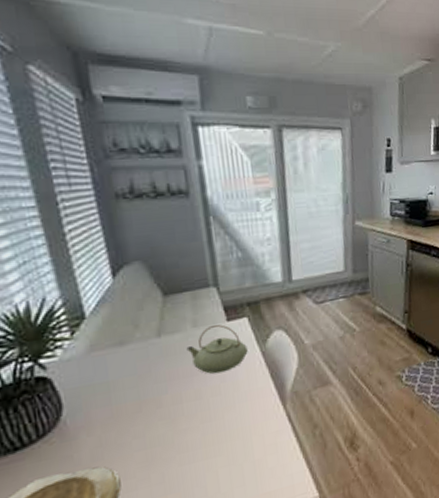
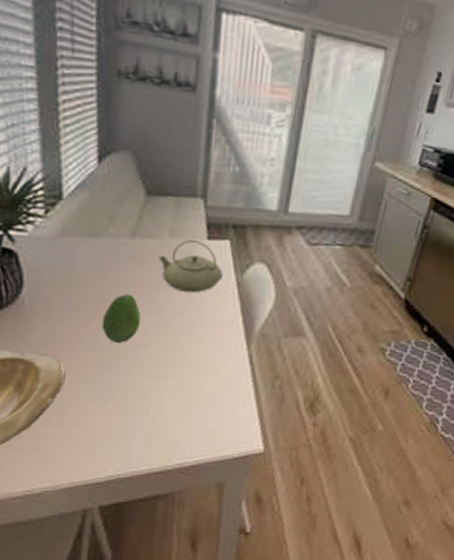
fruit: none [145,388,183,438] -> present [101,294,141,343]

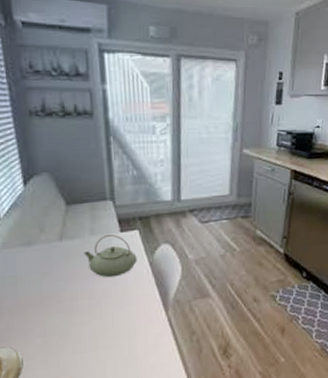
fruit: present [101,294,141,343] -> none [46,286,78,328]

